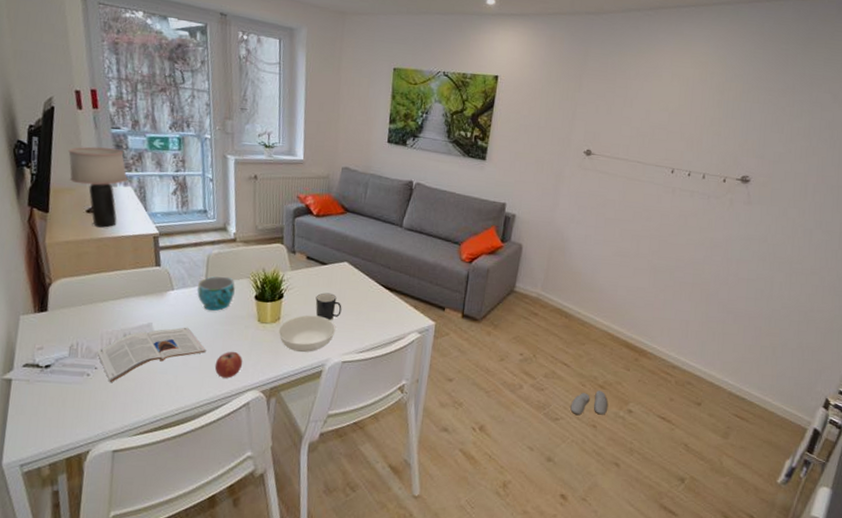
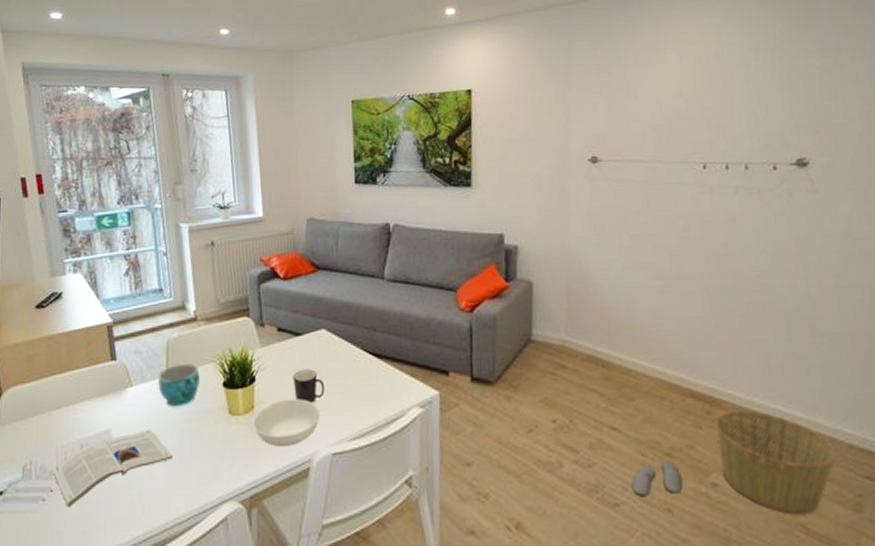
table lamp: present [68,146,129,228] -> none [16,234,78,323]
fruit: present [214,351,243,378] -> none [183,453,216,489]
basket: none [638,360,720,437] -> present [714,410,837,514]

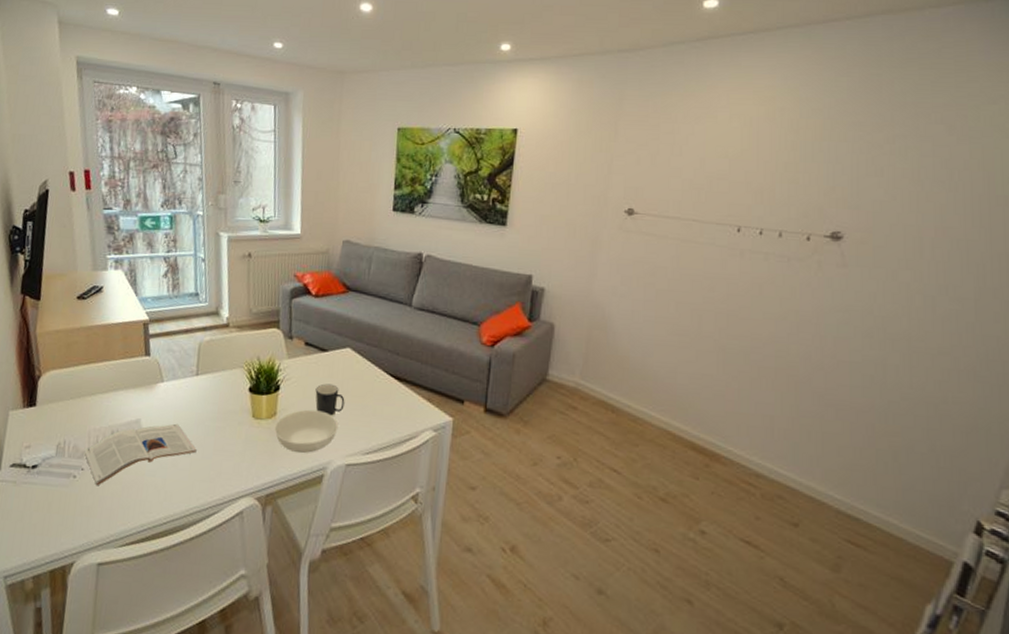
cup: present [158,363,200,406] -> none [188,365,228,405]
slippers: present [631,460,683,496] -> none [624,504,674,537]
basket: present [714,410,837,514] -> none [711,466,823,568]

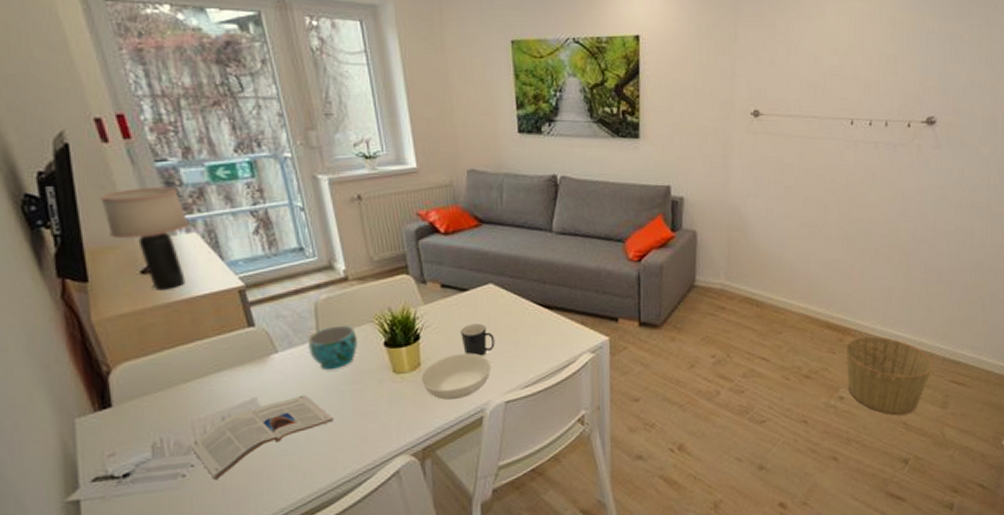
table lamp: none [61,229,120,315] -> present [100,187,191,290]
cup: none [188,365,228,405] -> present [308,325,357,369]
basket: none [711,466,823,568] -> present [845,336,933,415]

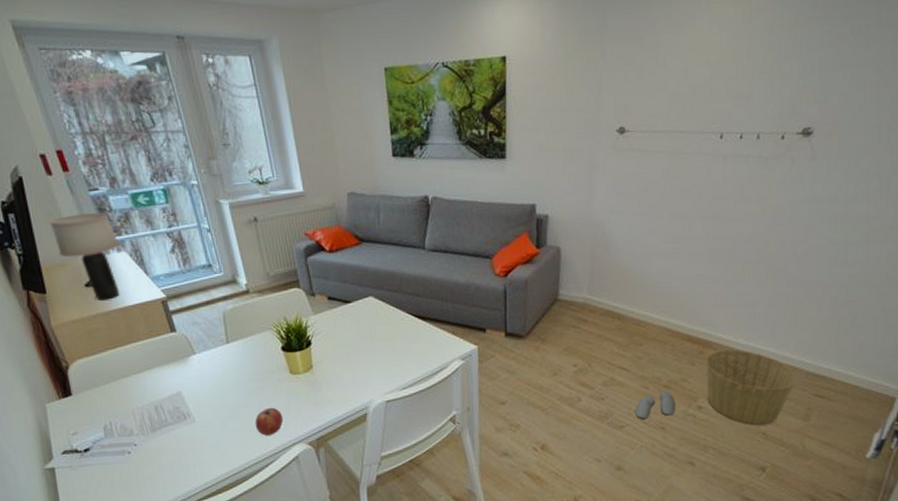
magazine: present [190,394,333,481] -> none [132,390,243,457]
cup: present [308,325,357,369] -> none [219,331,260,369]
fruit: none [347,413,383,448] -> present [254,407,284,436]
bowl: present [420,352,492,400] -> none [313,357,374,398]
mug: present [460,323,495,357] -> none [345,332,376,362]
slippers: none [776,381,817,413] -> present [635,391,676,419]

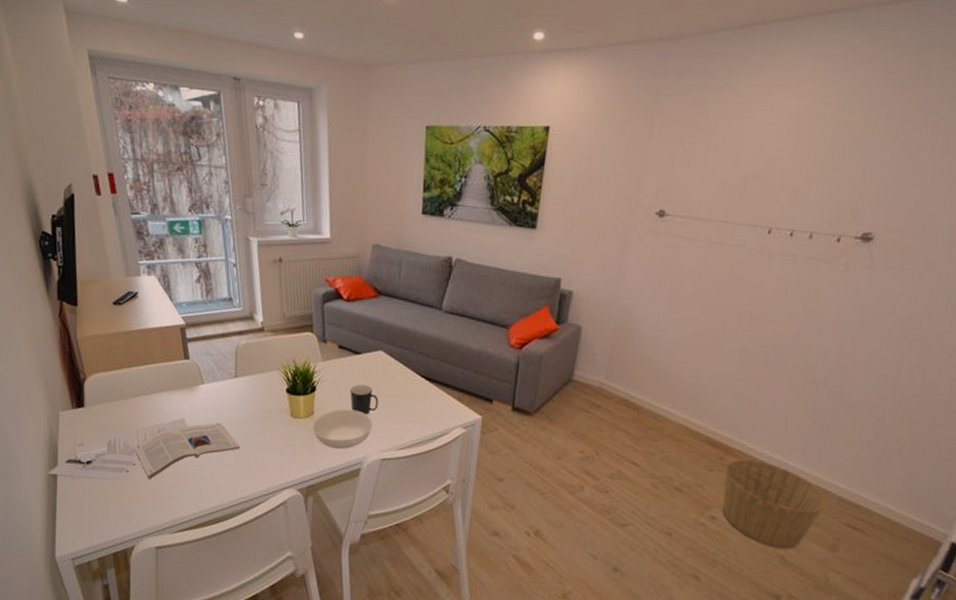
table lamp: present [50,213,121,301] -> none [91,234,152,320]
magazine: none [132,390,243,457] -> present [134,422,240,480]
fruit: present [254,407,284,436] -> none [249,447,278,476]
bowl: none [313,357,374,398] -> present [312,409,373,449]
mug: none [345,332,376,362] -> present [350,384,379,416]
slippers: present [635,391,676,419] -> none [640,493,686,522]

